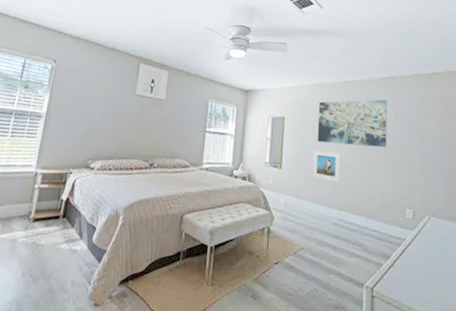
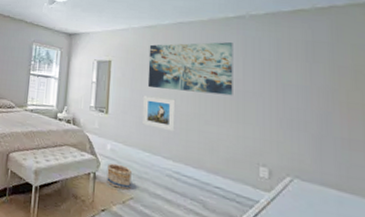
basket: none [280,216,302,241] -> present [106,163,132,190]

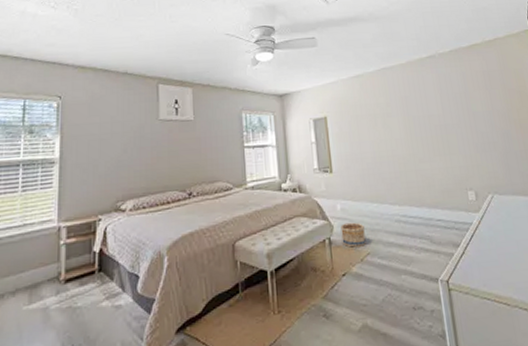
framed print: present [141,95,176,132] -> none [362,144,396,177]
wall art: present [147,42,233,96] -> none [360,81,438,138]

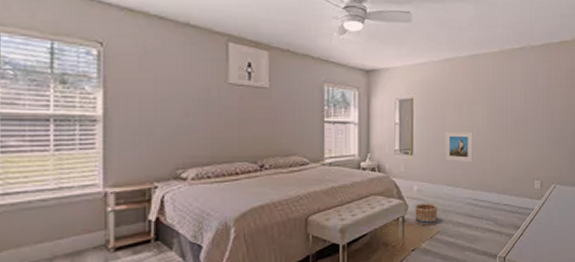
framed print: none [362,144,396,177] -> present [444,131,473,163]

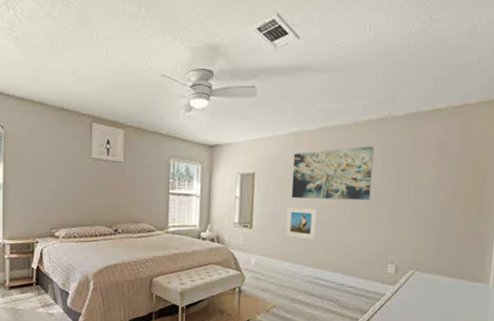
basket: present [415,203,437,226] -> none [251,276,275,299]
wall art: none [448,73,518,123] -> present [291,146,374,201]

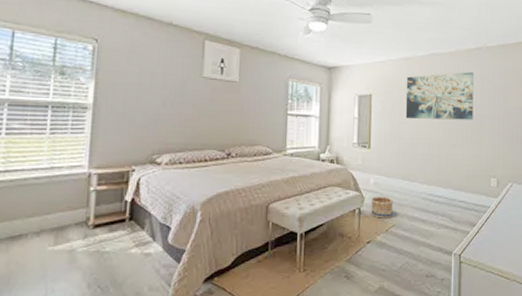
basket: none [251,276,275,299] -> present [371,196,393,219]
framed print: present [284,207,318,240] -> none [401,127,429,158]

